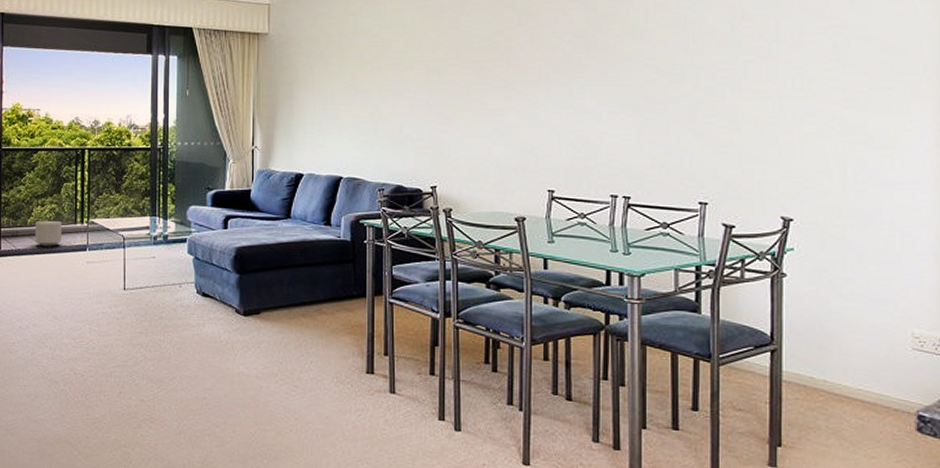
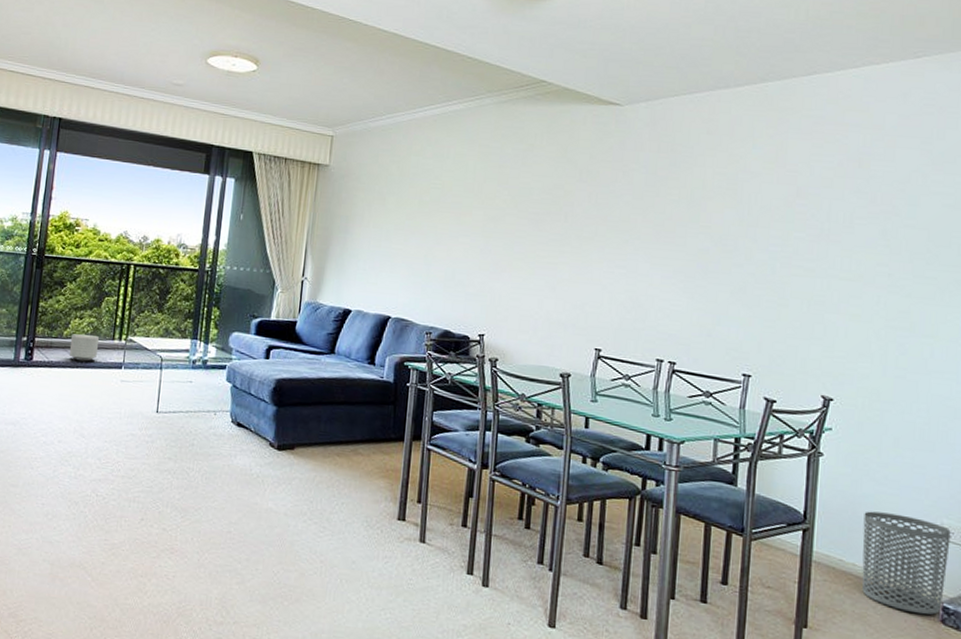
waste bin: none [832,327,922,425] -> present [862,511,951,615]

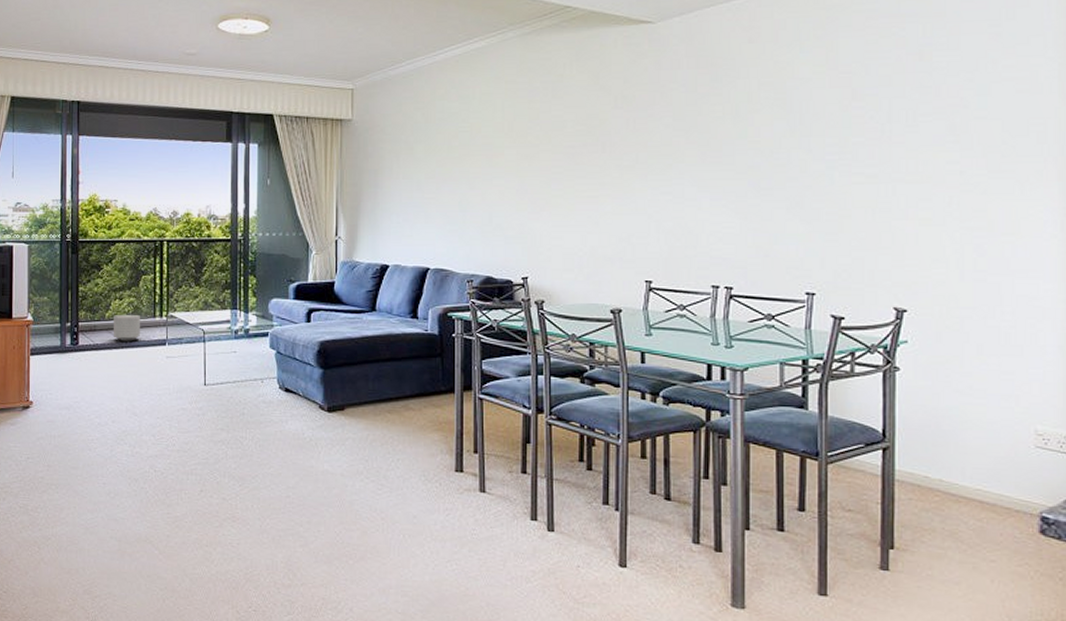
waste bin: present [862,511,951,615] -> none [948,423,1046,527]

